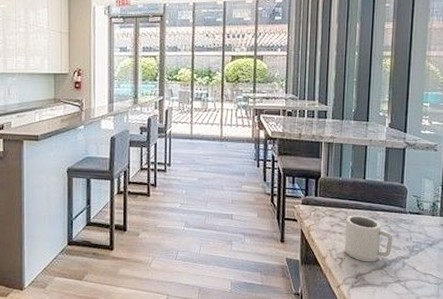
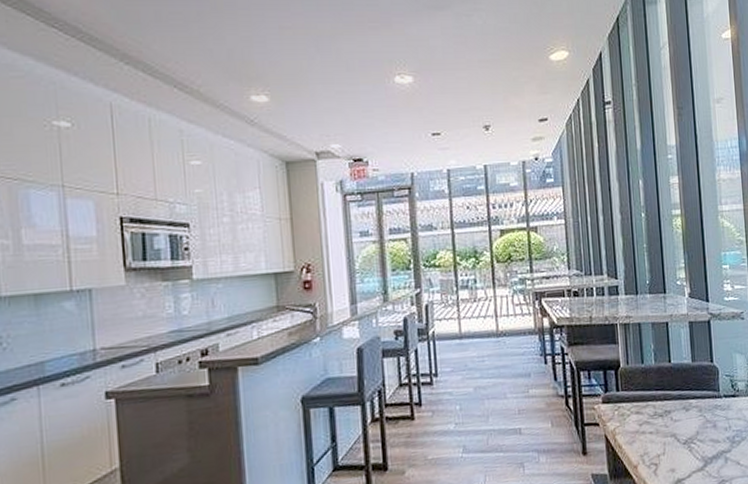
cup: present [344,215,393,262] -> none [655,407,711,464]

